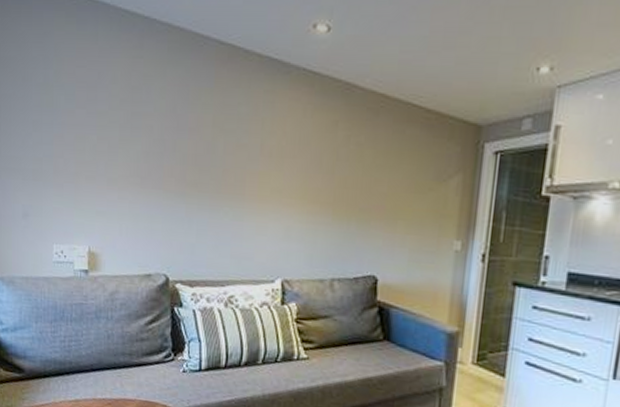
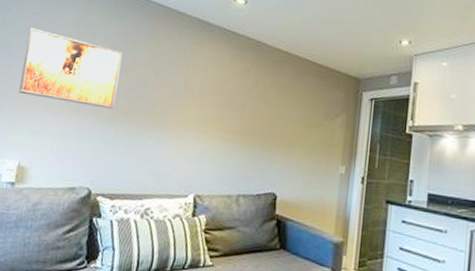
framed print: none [75,85,184,182] -> present [18,27,123,110]

